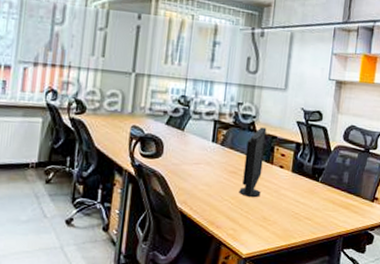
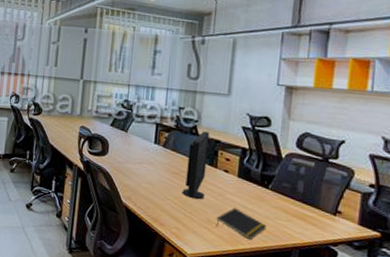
notepad: none [270,203,316,234] -> present [216,208,267,240]

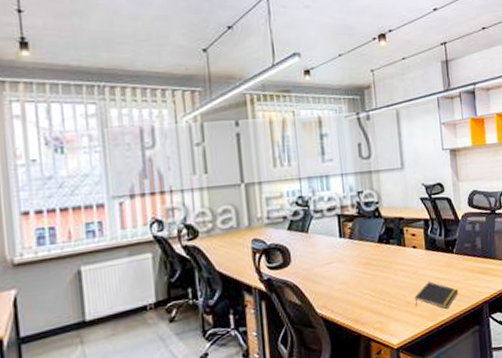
computer monitor: present [182,131,210,200] -> none [375,211,400,286]

